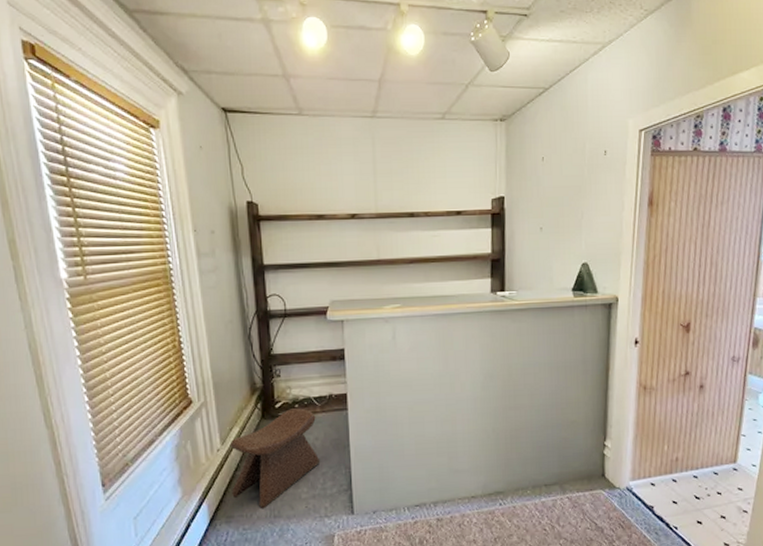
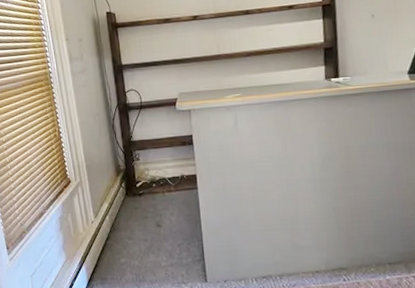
stool: present [229,408,321,508] -> none [101,187,176,273]

